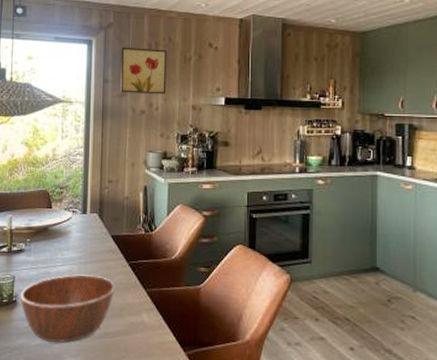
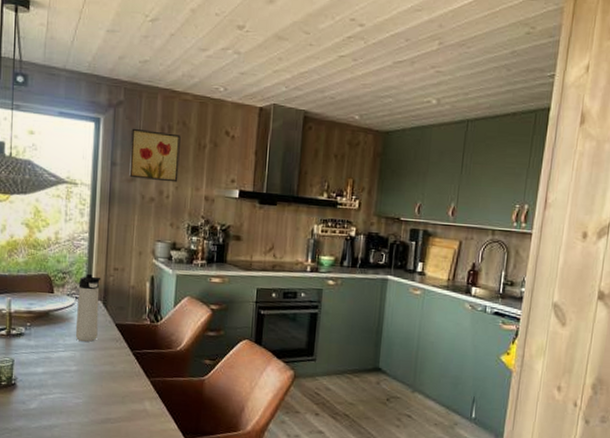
bowl: present [19,274,115,342] -> none [19,360,118,426]
thermos bottle: none [73,187,97,255] -> present [75,273,101,342]

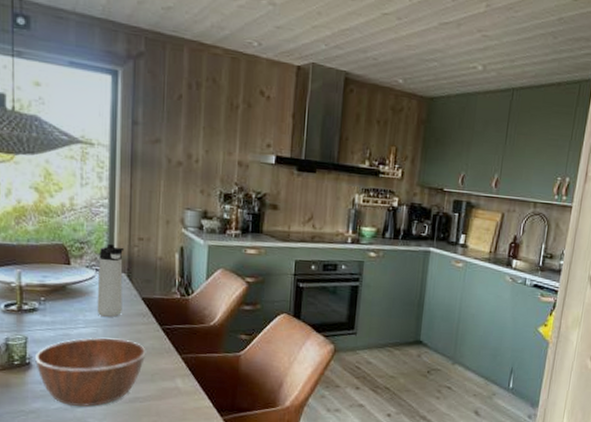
bowl: none [19,360,118,426] -> present [34,337,146,407]
wall art: present [129,128,181,183] -> none [153,83,210,146]

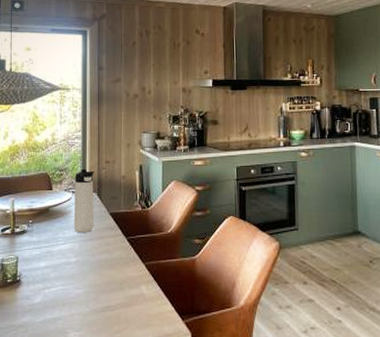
bowl: present [34,337,146,407] -> none [23,252,115,318]

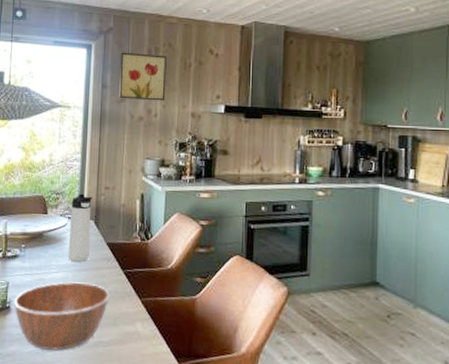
bowl: none [23,252,115,318] -> present [13,282,110,351]
wall art: none [114,36,158,79] -> present [119,52,167,101]

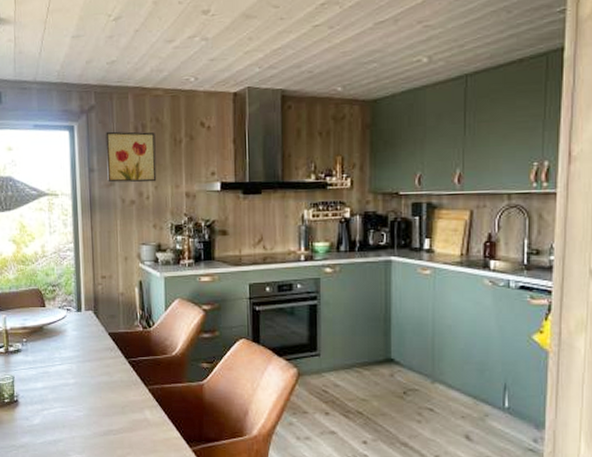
bowl: present [13,282,110,351] -> none [21,373,116,440]
thermos bottle: present [68,193,93,262] -> none [68,284,92,353]

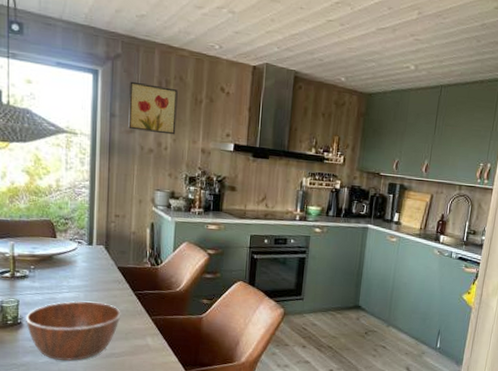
bowl: none [21,373,116,440] -> present [25,301,121,361]

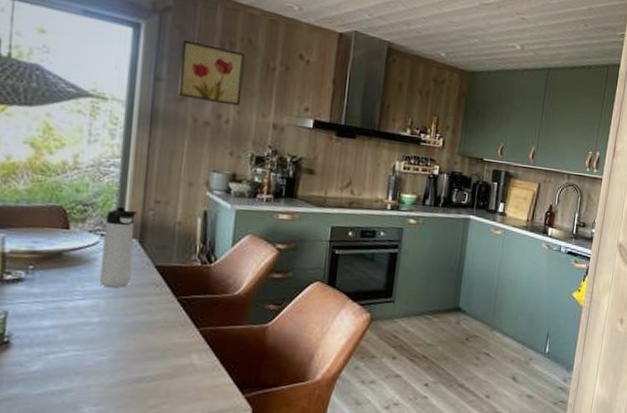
bowl: present [25,301,121,361] -> none [14,310,157,390]
thermos bottle: none [79,219,103,283] -> present [99,206,138,287]

